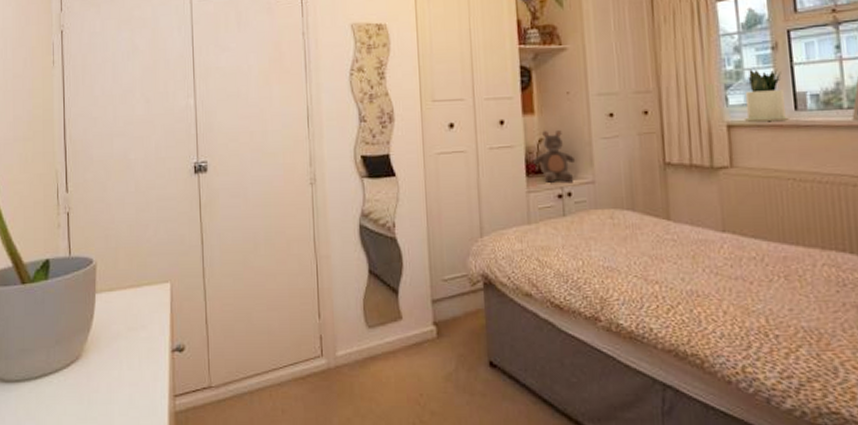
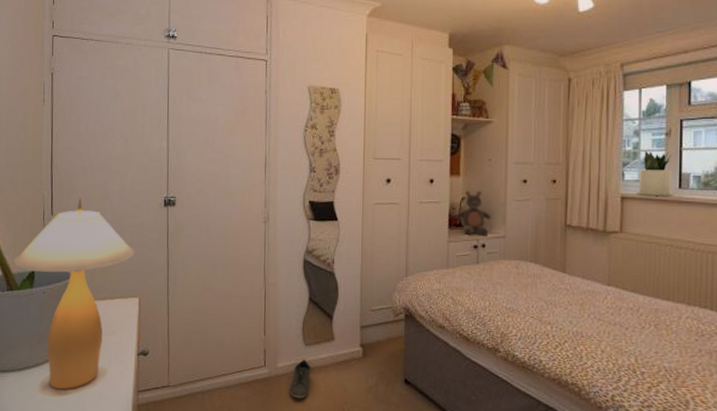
table lamp: none [25,169,163,399] -> present [14,197,135,390]
shoe: none [352,344,377,394] -> present [289,359,311,399]

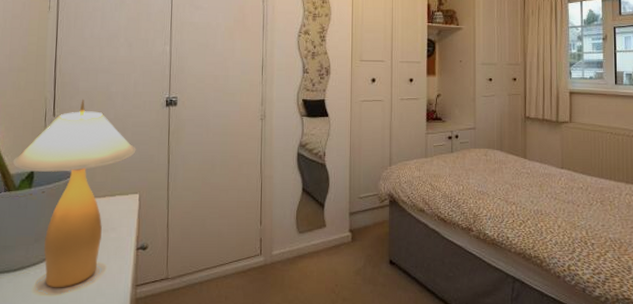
shoe: present [289,359,311,399] -> none [283,246,304,284]
teddy bear: present [456,191,492,235] -> none [433,89,463,127]
planter: present [635,150,675,197] -> none [581,52,612,92]

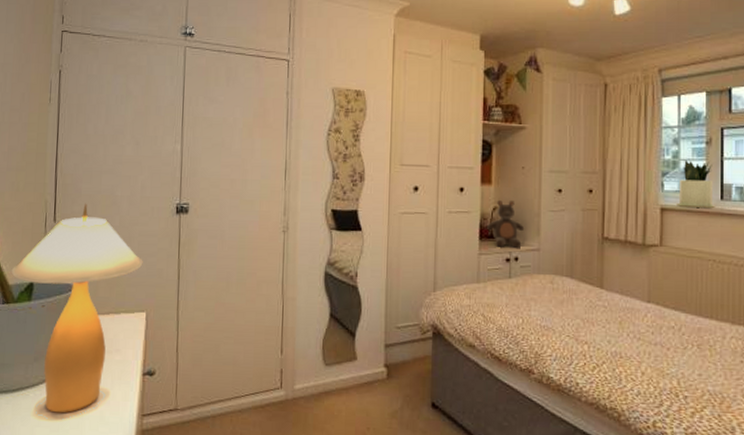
teddy bear: none [433,89,463,127] -> present [487,200,525,248]
planter: none [581,52,612,92] -> present [675,159,716,209]

